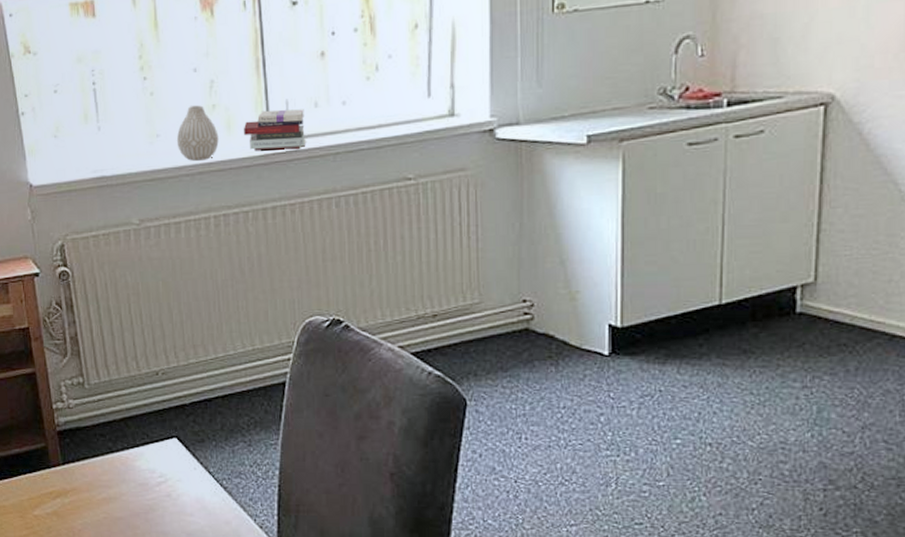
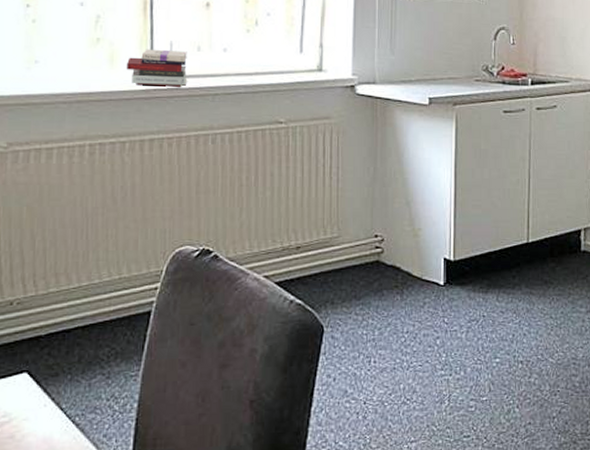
vase: present [176,105,219,162] -> none [56,37,101,91]

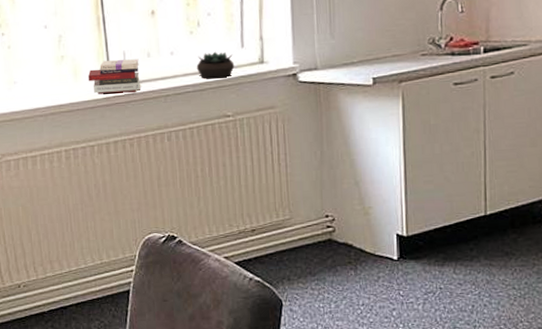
succulent plant: none [250,53,292,82] -> present [196,51,235,79]

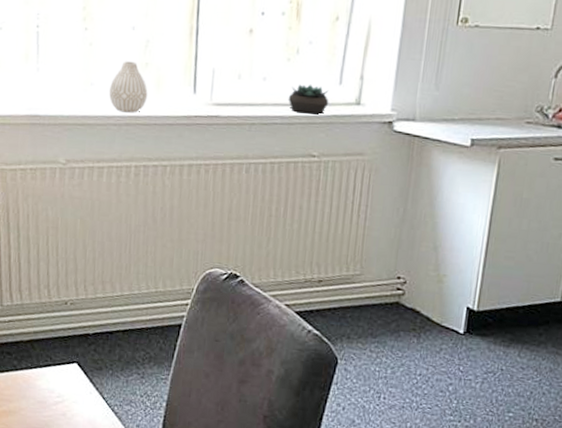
vase: none [31,56,67,104] -> present [108,61,148,114]
books: present [88,59,142,94] -> none [171,75,228,116]

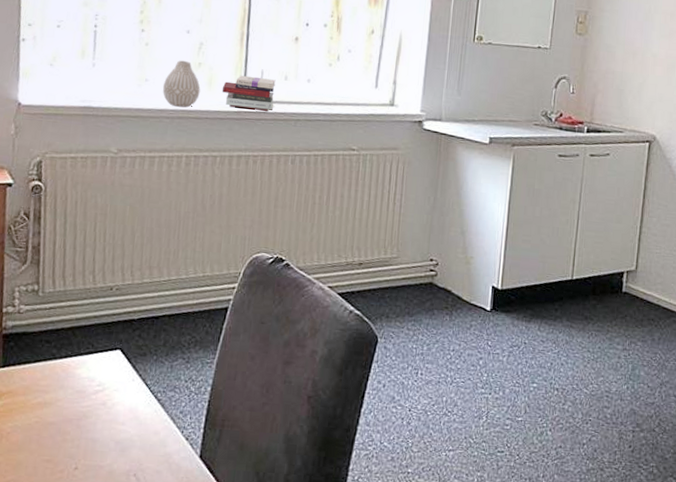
books: none [171,75,228,116] -> present [222,75,276,112]
succulent plant: present [288,84,329,115] -> none [330,86,367,114]

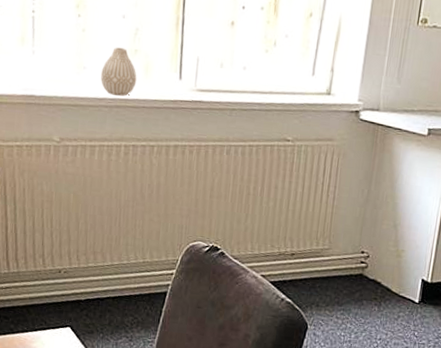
books: present [222,75,276,112] -> none [159,62,211,101]

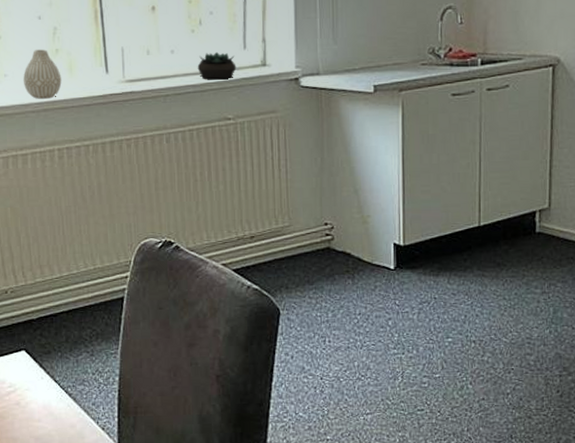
succulent plant: none [265,74,303,103] -> present [197,51,237,80]

